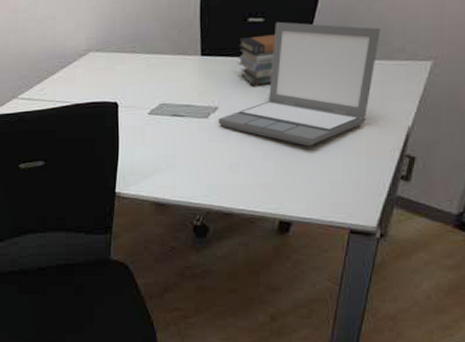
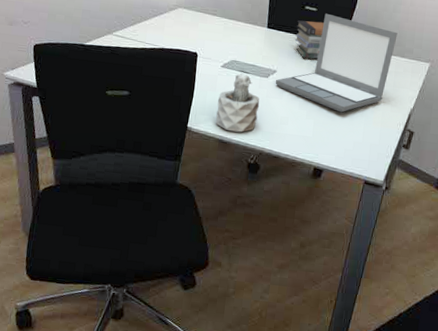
succulent plant: none [149,117,201,190] -> present [216,73,260,133]

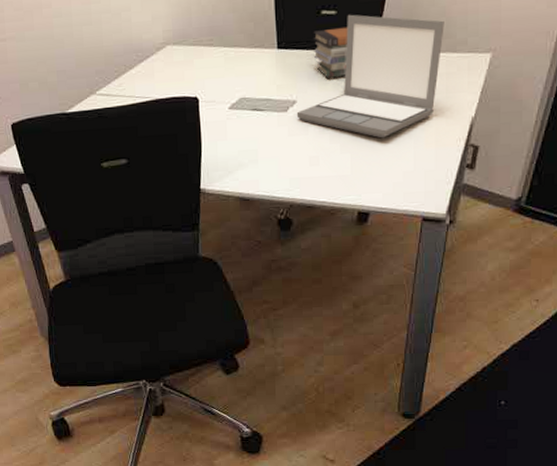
succulent plant: present [216,73,260,133] -> none [231,111,282,185]

